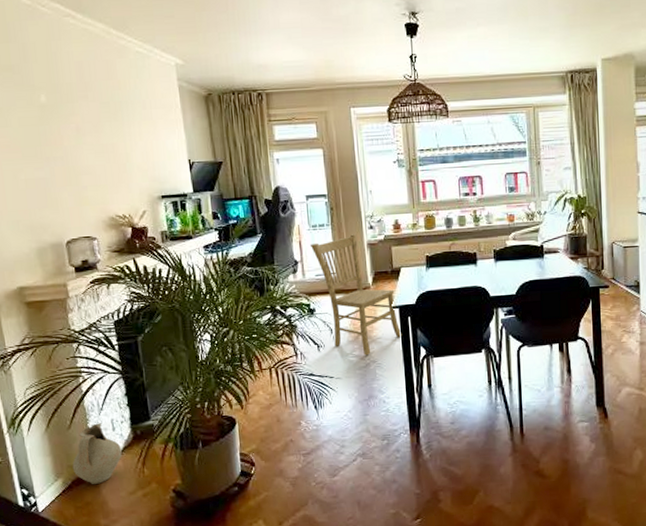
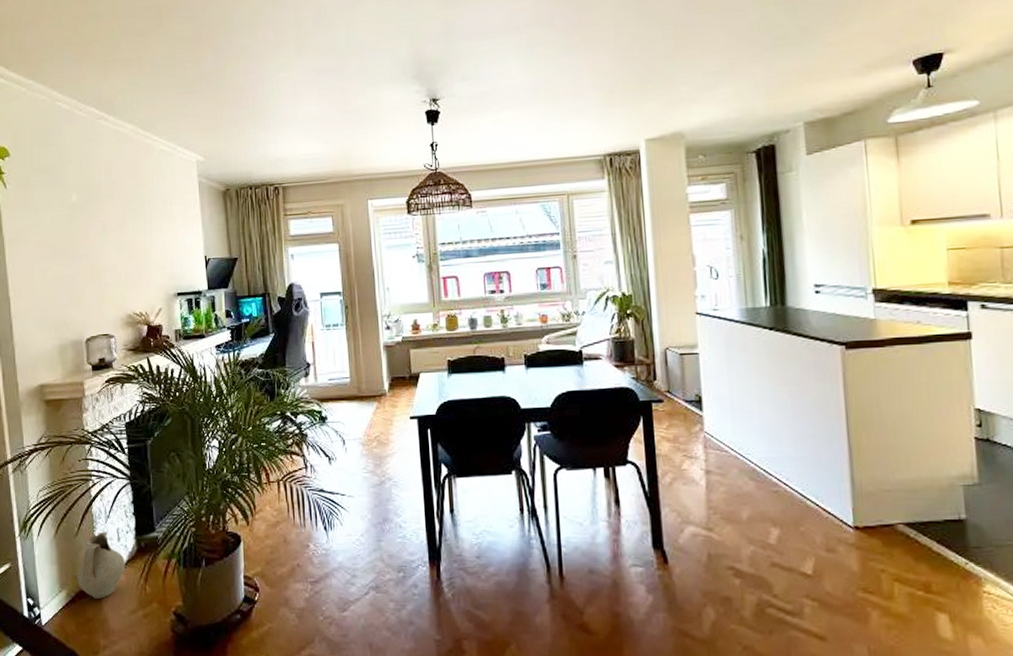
dining chair: present [310,233,402,356] -> none [323,334,421,472]

